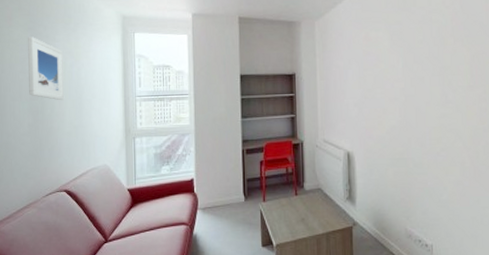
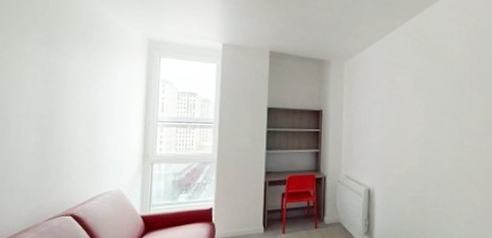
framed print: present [28,37,65,101] -> none [39,52,81,121]

